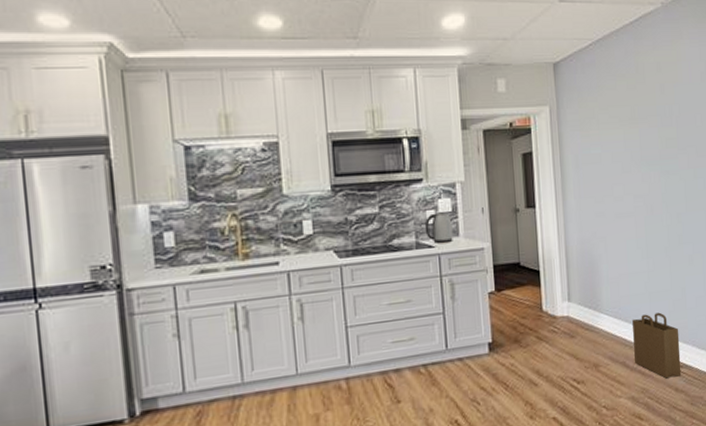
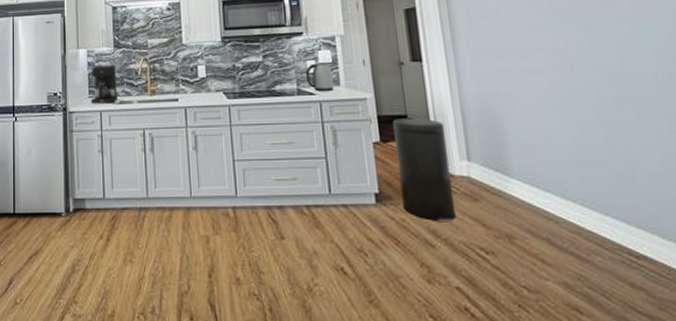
coffee maker: none [157,223,198,277] -> present [91,64,118,104]
pedal bin: none [507,264,556,362] -> present [393,118,455,223]
shopping bag: present [632,312,682,379] -> none [556,186,638,269]

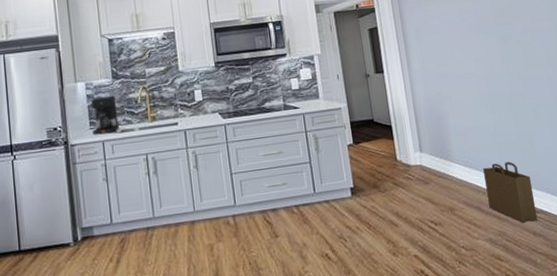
kettle: present [305,63,334,92] -> none [290,79,315,105]
pedal bin: present [393,118,455,223] -> none [362,120,412,205]
shopping bag: none [556,186,638,269] -> present [483,161,538,223]

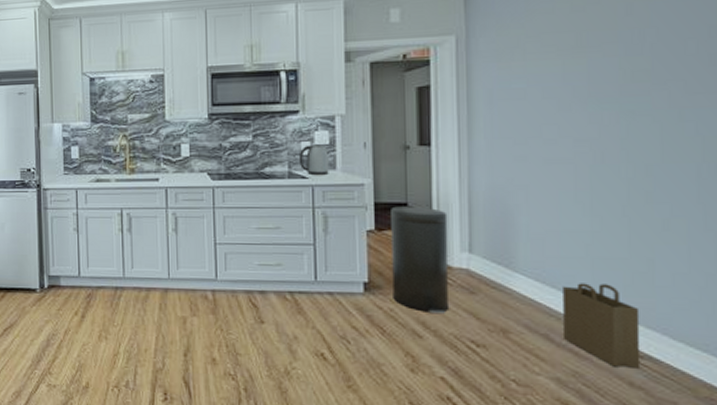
coffee maker: present [91,95,119,135] -> none [67,140,94,181]
kettle: none [290,79,315,105] -> present [298,144,329,176]
pedal bin: none [362,120,412,205] -> present [391,206,449,315]

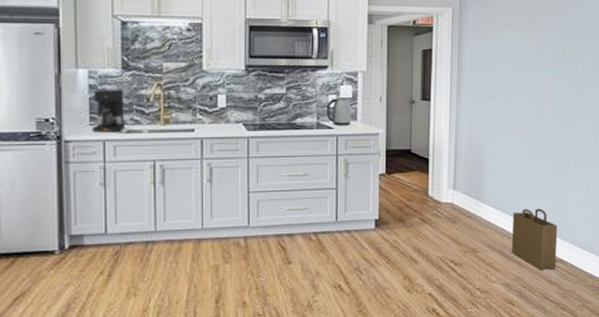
coffee maker: none [67,140,94,181] -> present [93,89,125,133]
pedal bin: present [391,206,449,315] -> none [397,152,440,242]

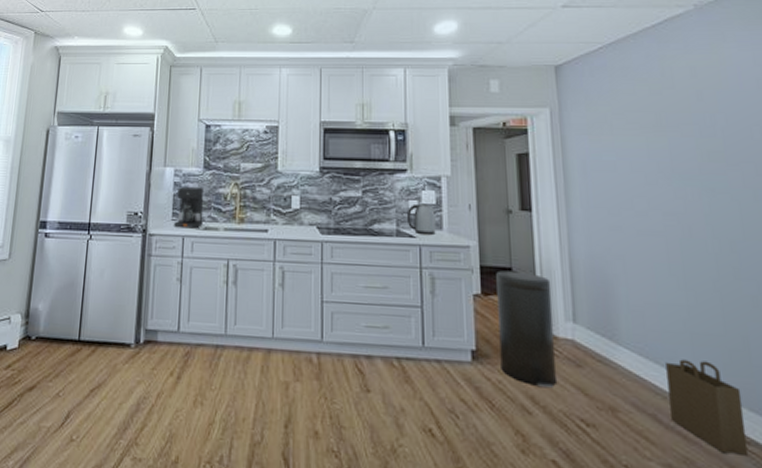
pedal bin: none [397,152,440,242] -> present [496,270,556,389]

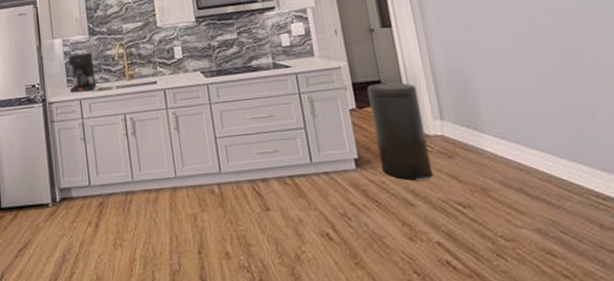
kettle: present [406,203,436,236] -> none [280,35,309,64]
shopping bag: present [666,359,749,456] -> none [525,134,606,212]

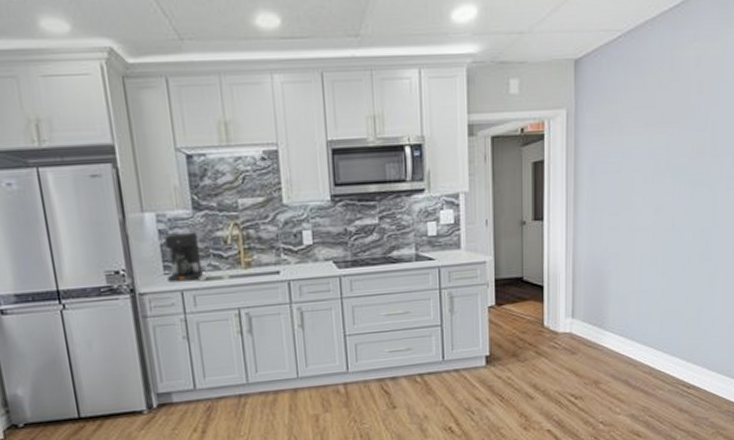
pedal bin: present [367,82,432,182] -> none [509,279,556,377]

